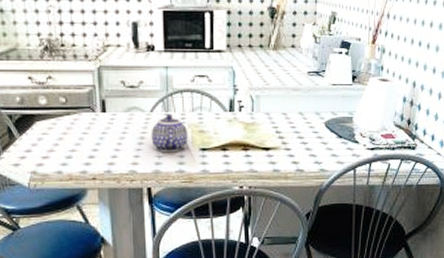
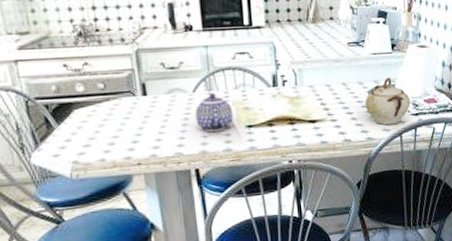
sugar bowl: none [320,110,367,158] -> present [365,78,411,125]

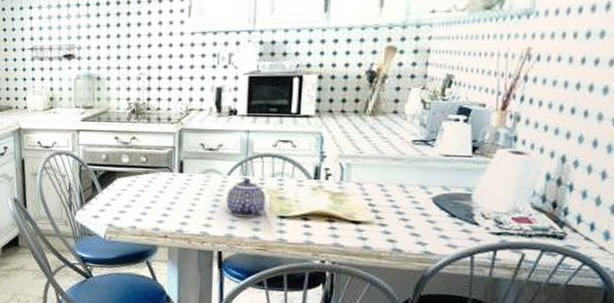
sugar bowl: present [365,78,411,125] -> none [426,185,492,242]

